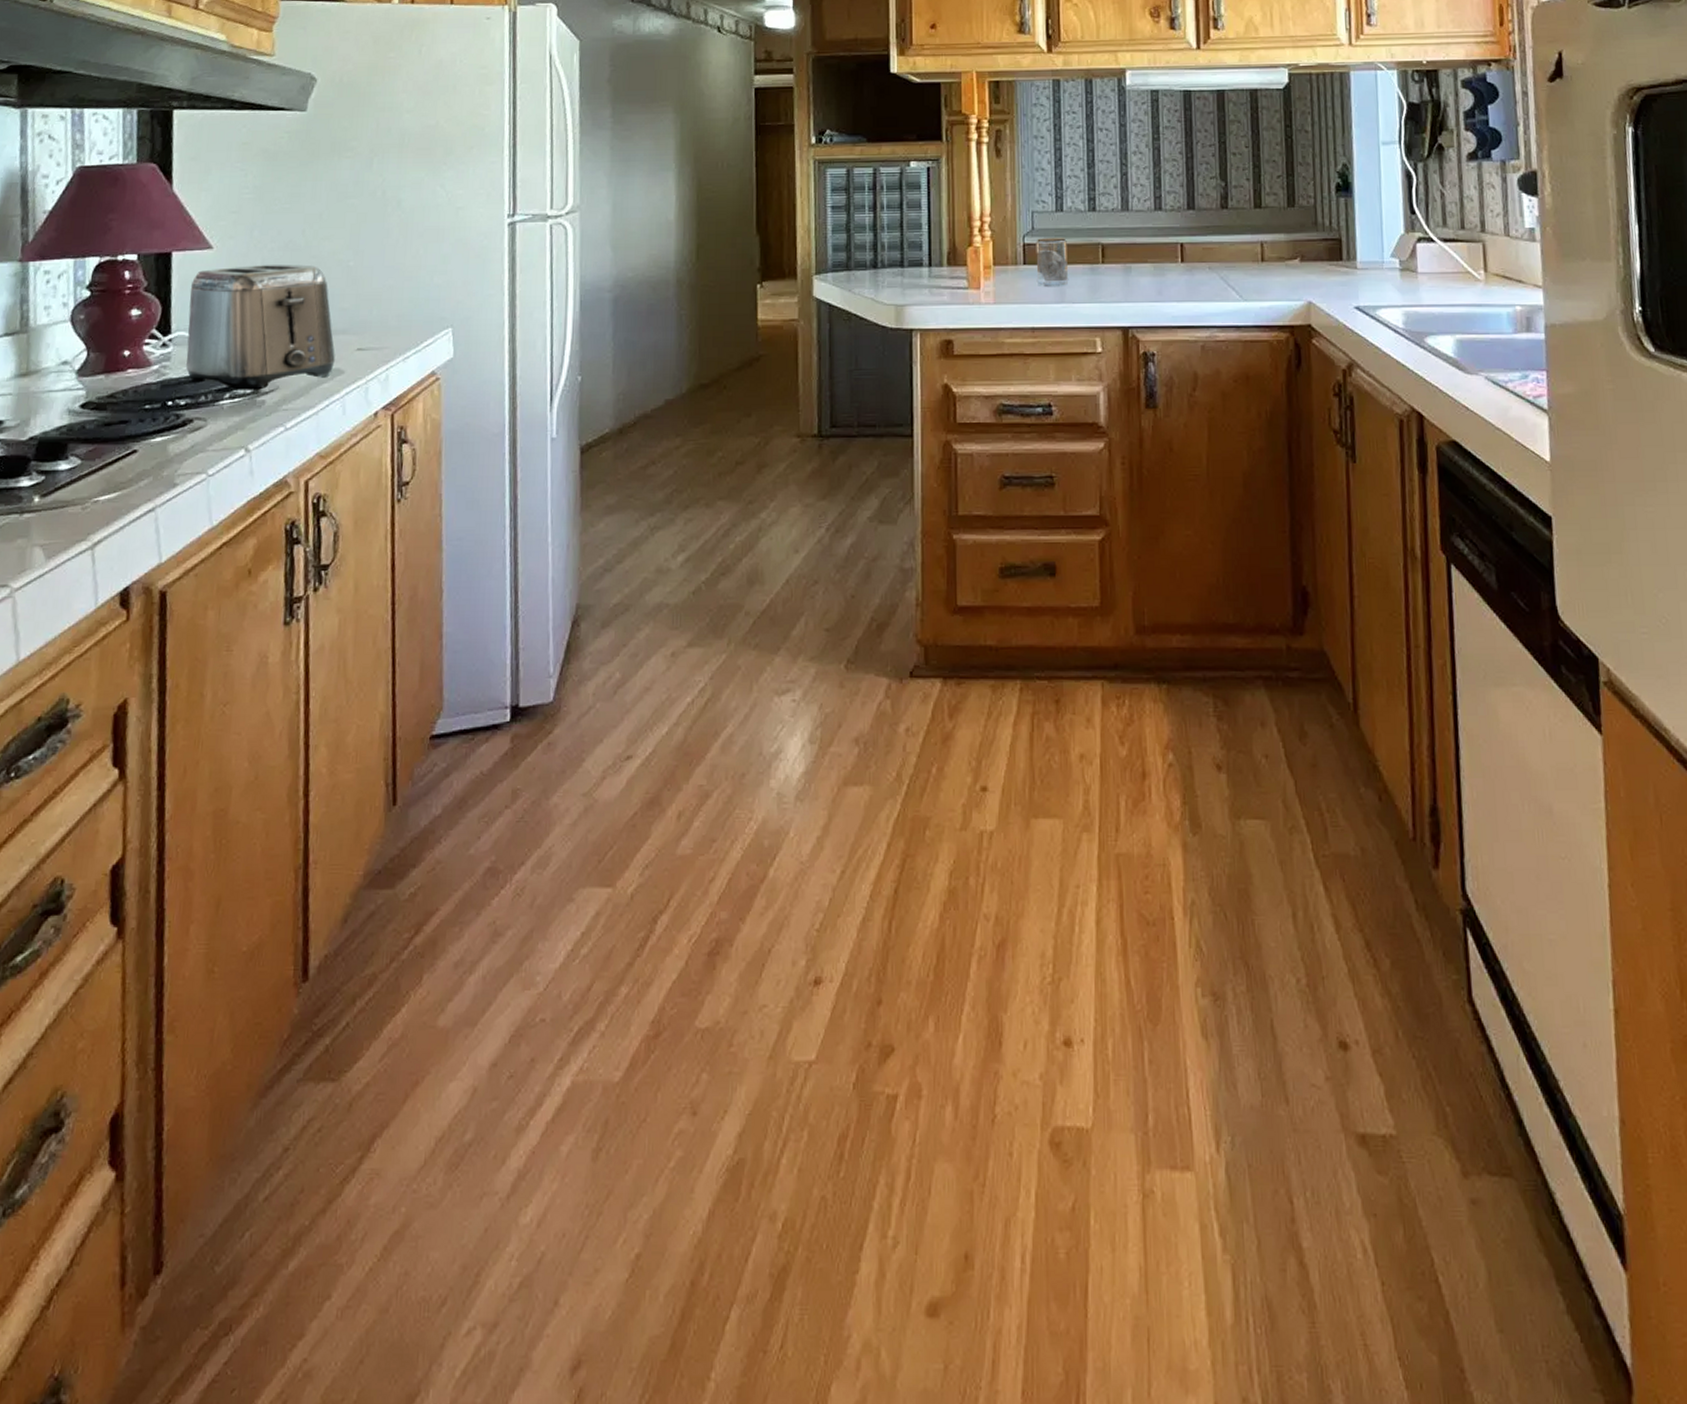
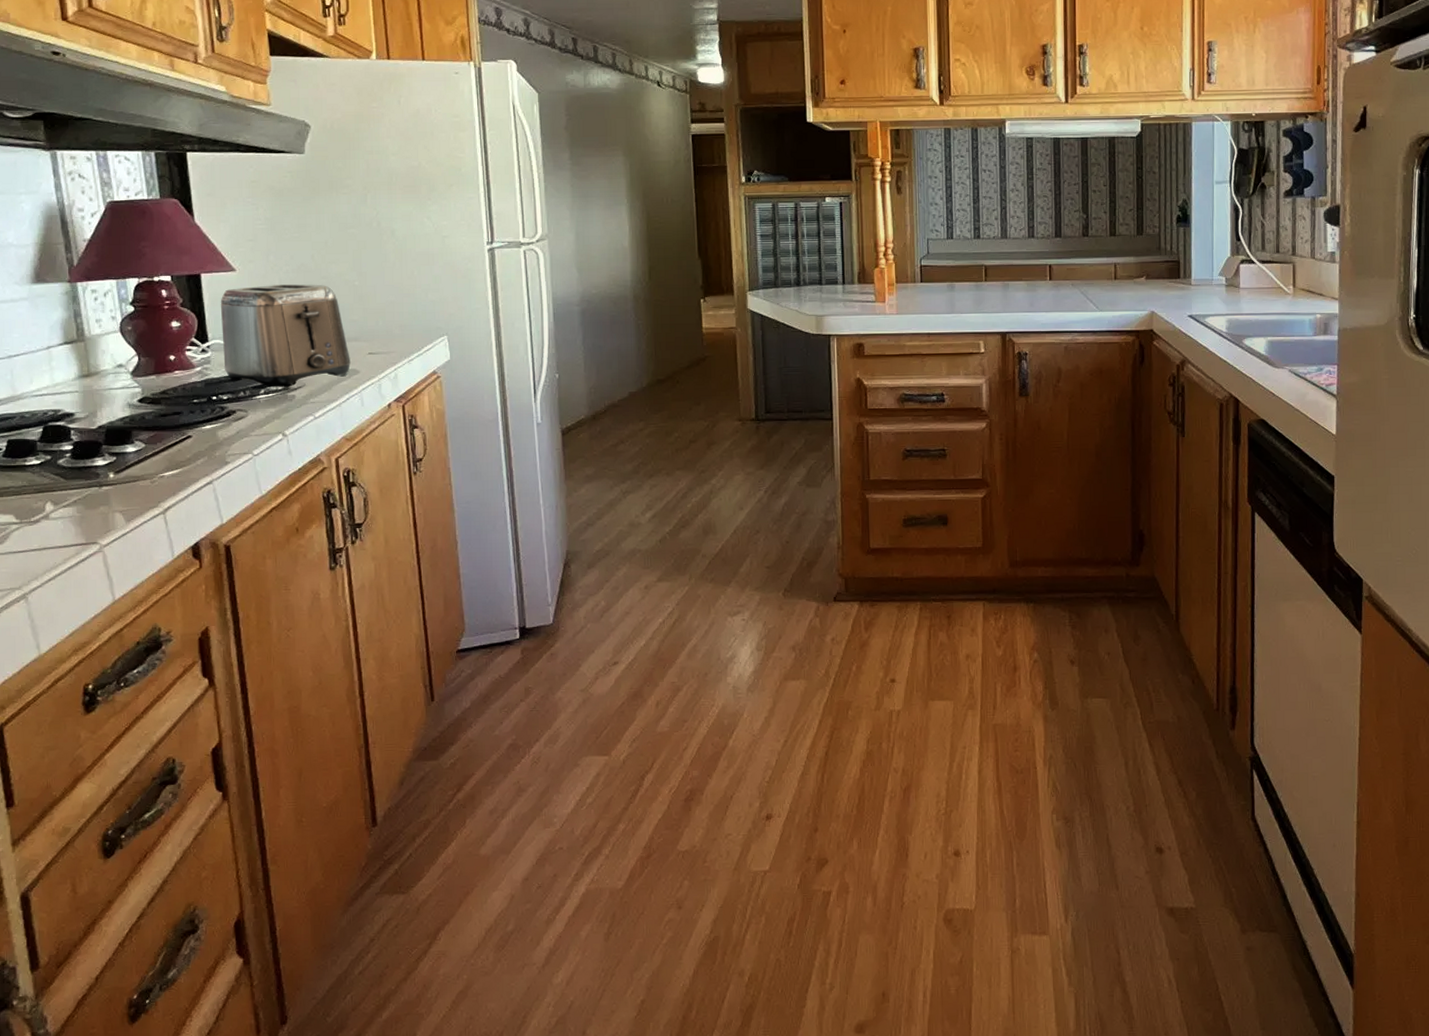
jar: present [1036,238,1069,288] -> none [931,260,958,301]

